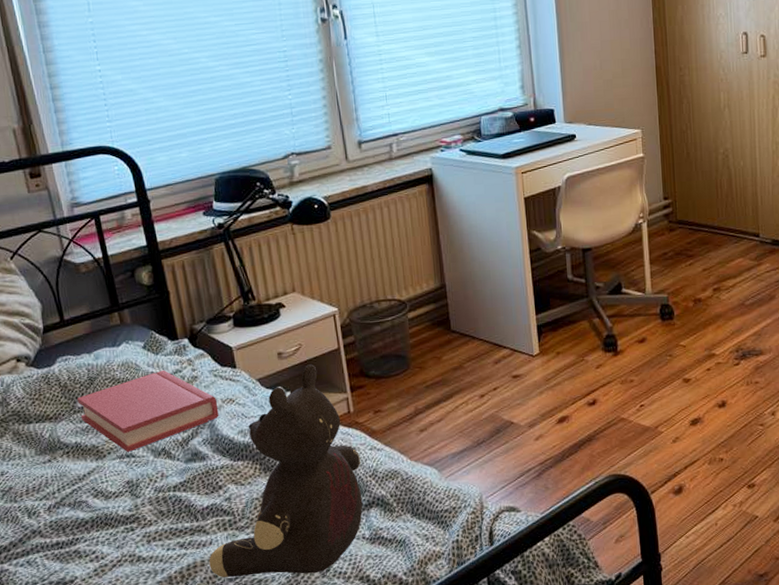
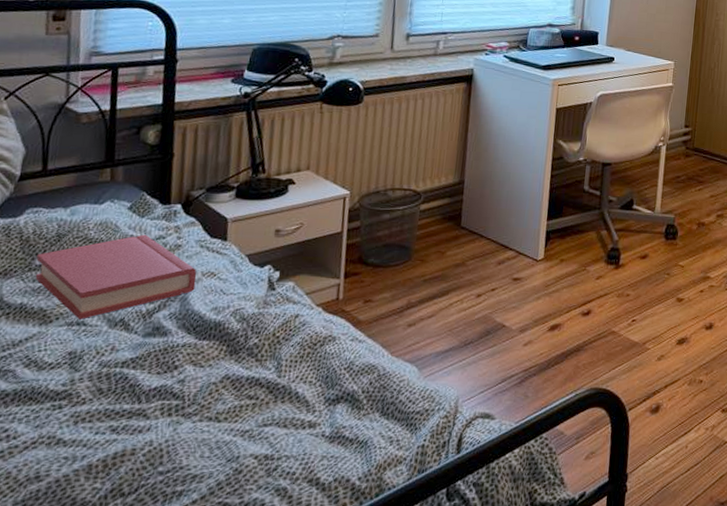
teddy bear: present [209,364,363,578] -> none [140,244,339,472]

